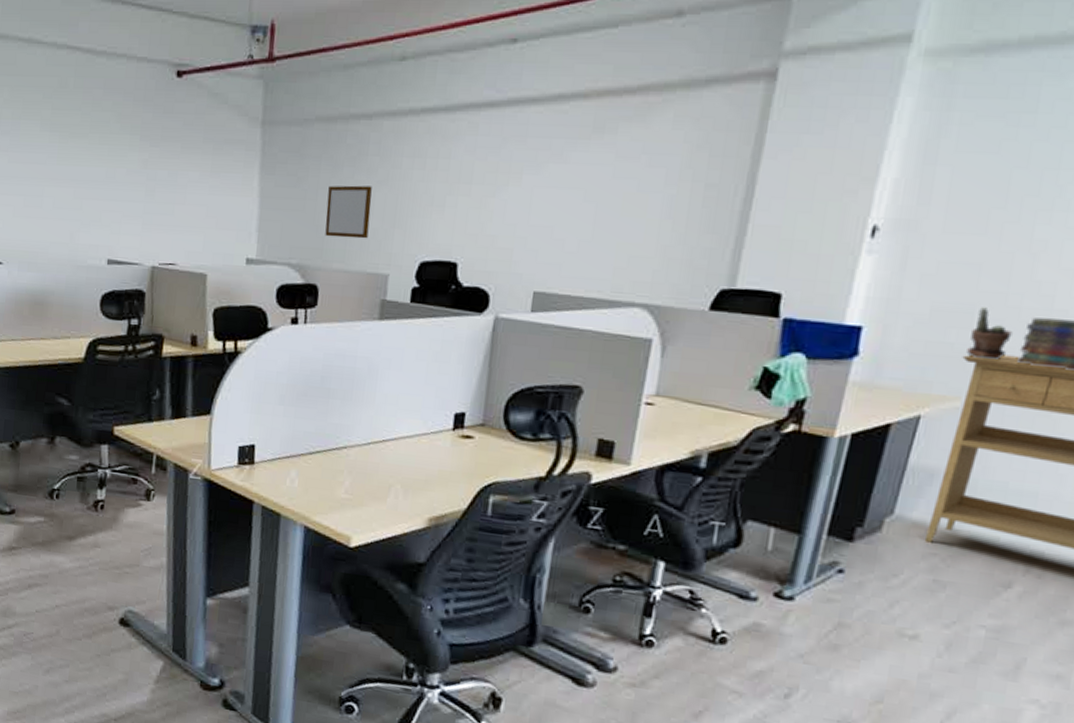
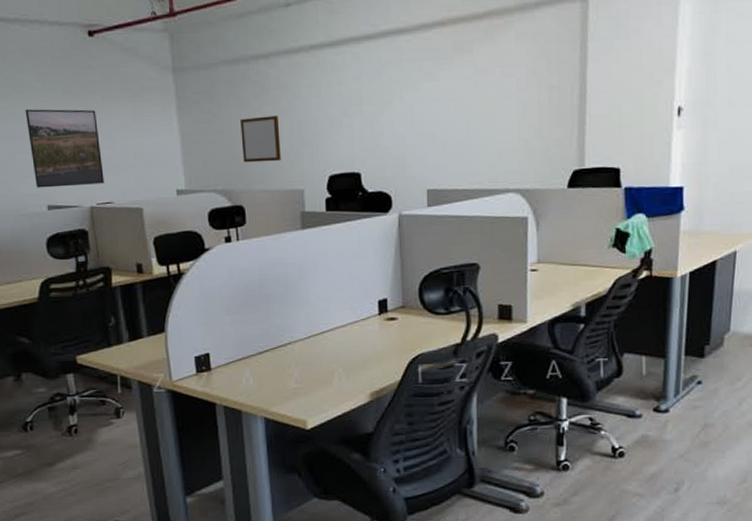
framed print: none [98,152,173,242] -> present [25,109,104,188]

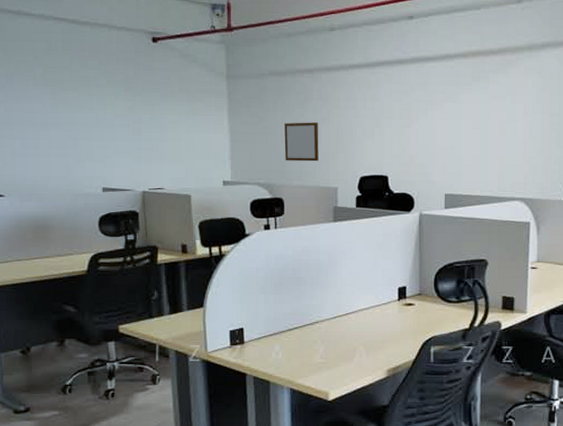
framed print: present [25,109,104,188] -> none [88,102,157,172]

